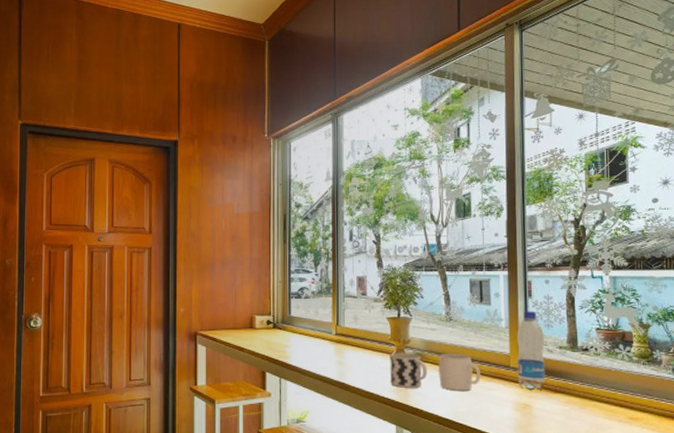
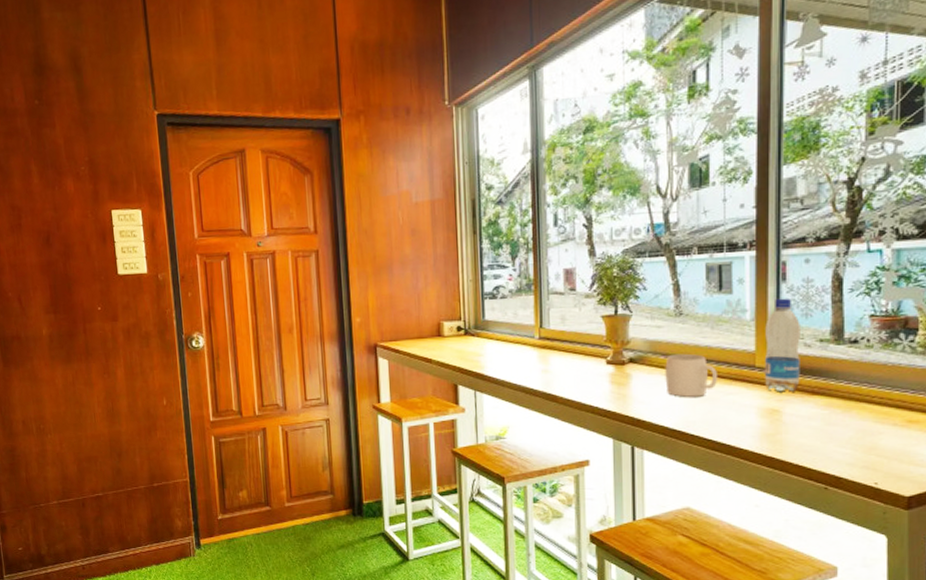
cup: present [390,353,428,388] -> none [605,356,652,396]

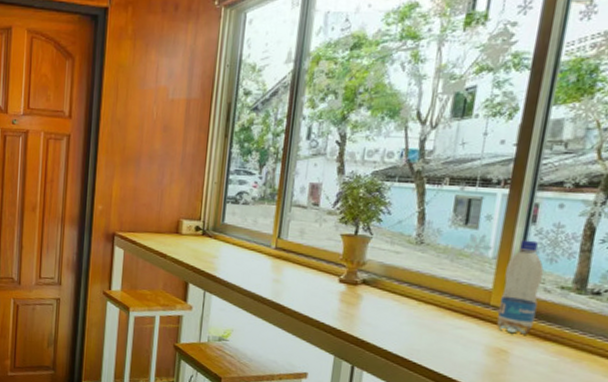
mug: present [665,353,719,397] -> none [395,281,451,327]

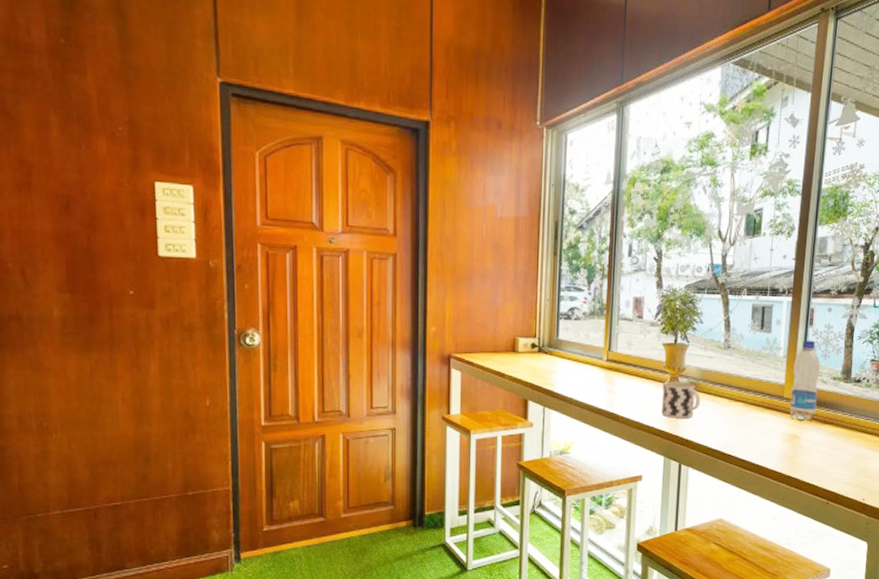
cup: none [334,275,383,318] -> present [661,381,701,418]

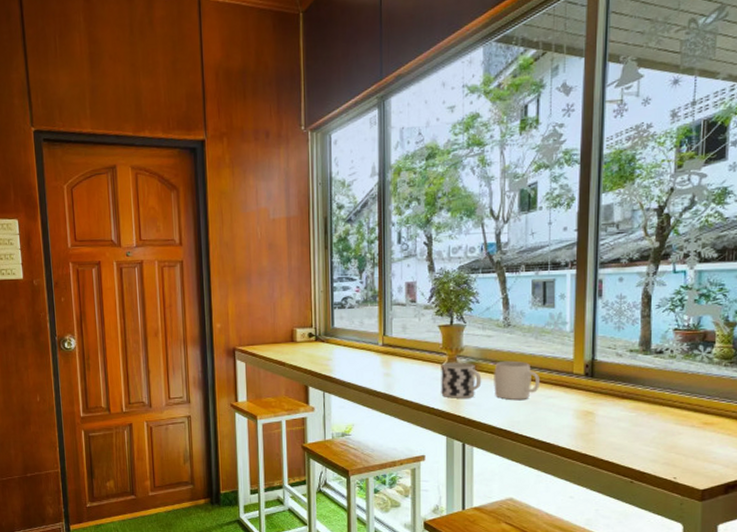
mug: none [711,382,755,421] -> present [494,360,541,400]
bottle: present [789,340,820,421] -> none [580,312,613,397]

